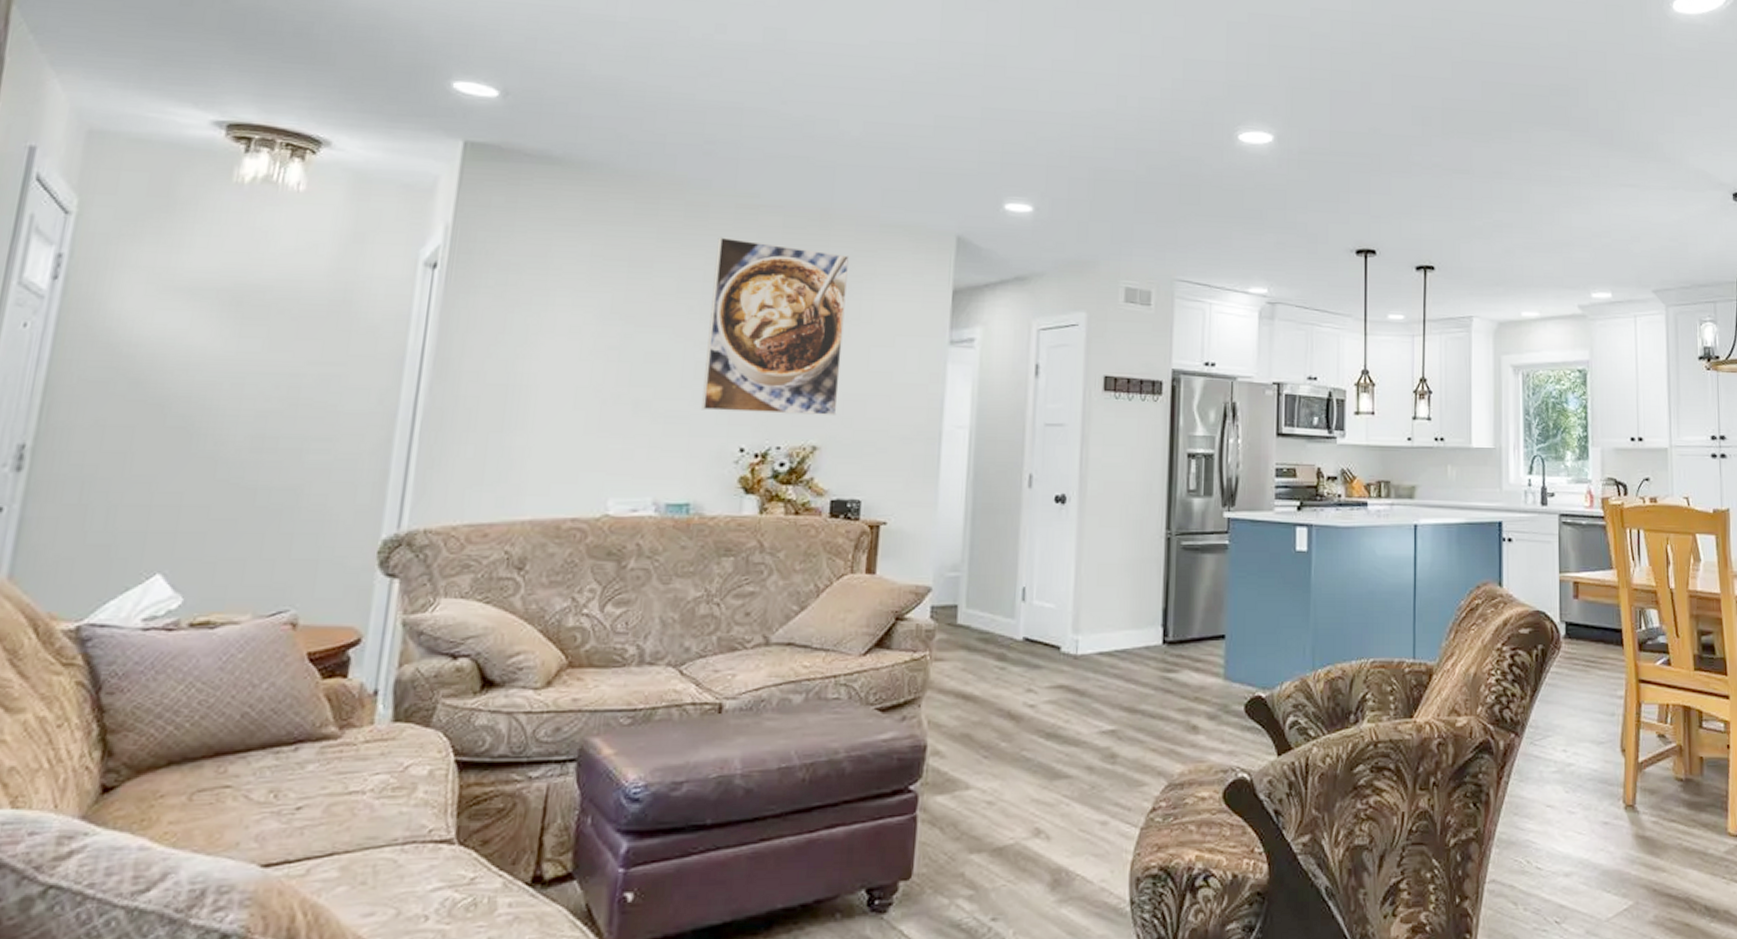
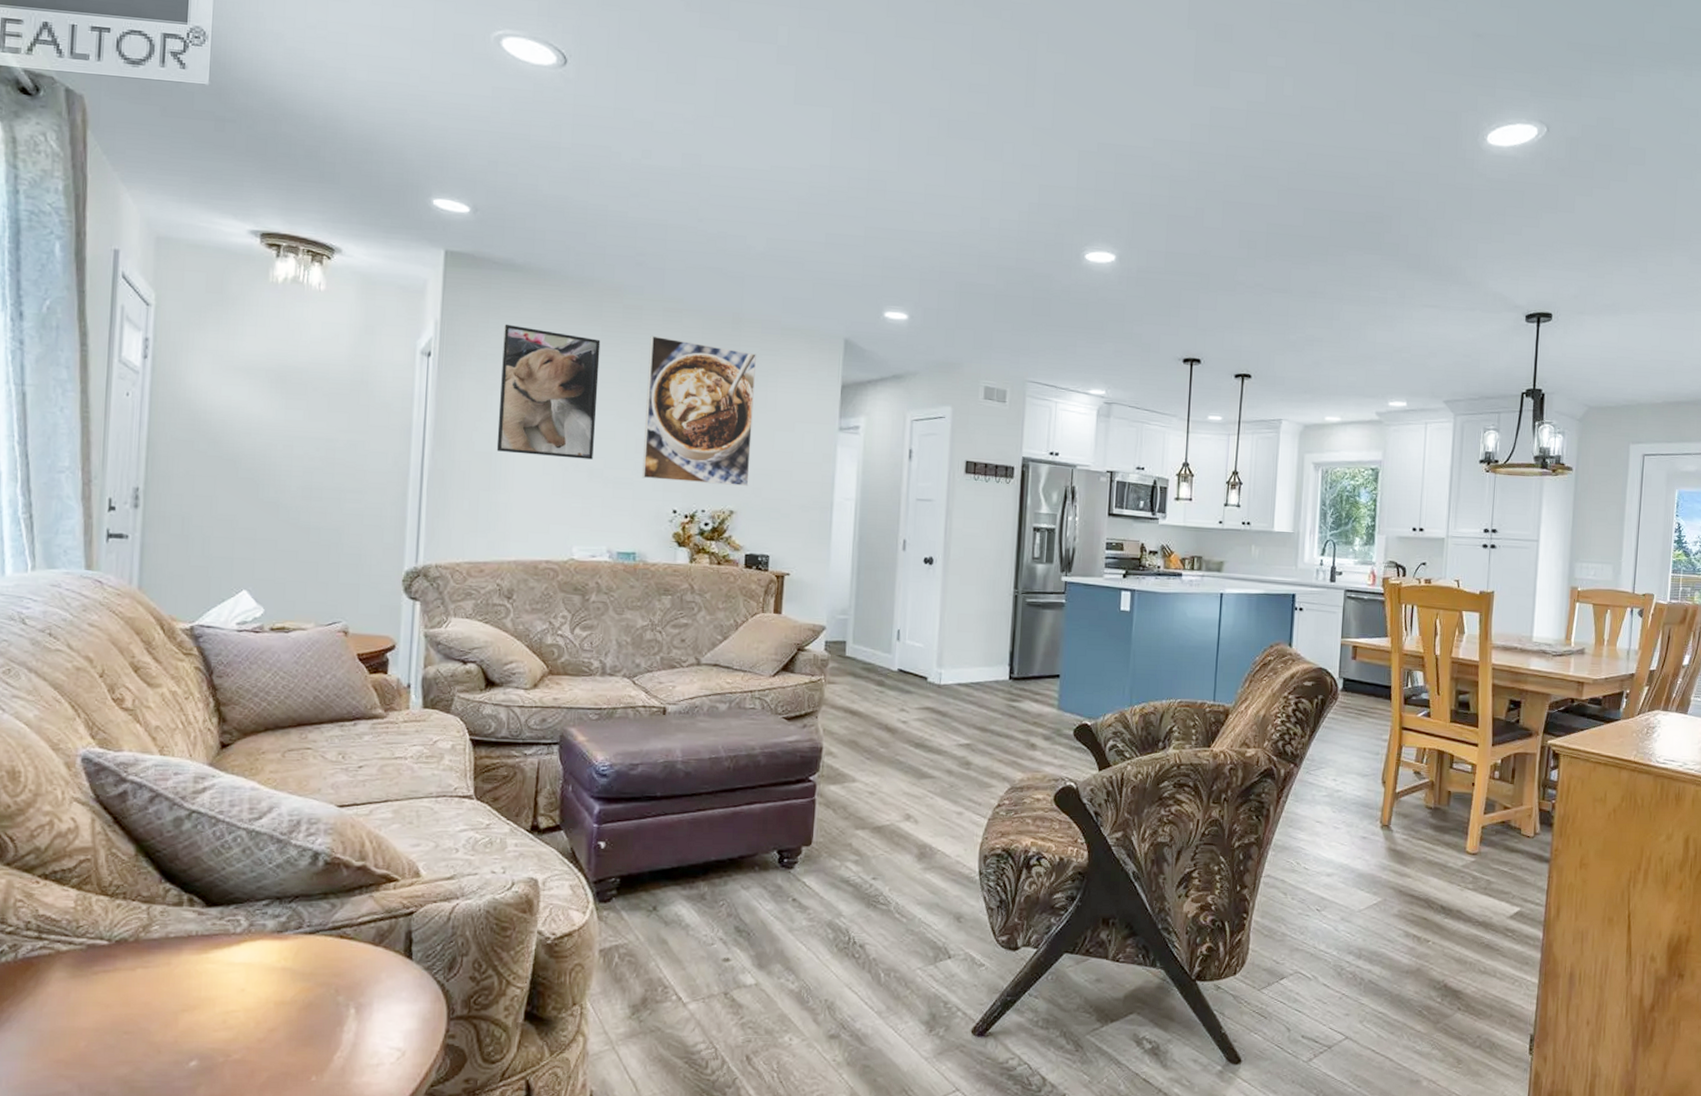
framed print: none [514,227,656,389] -> present [496,324,601,460]

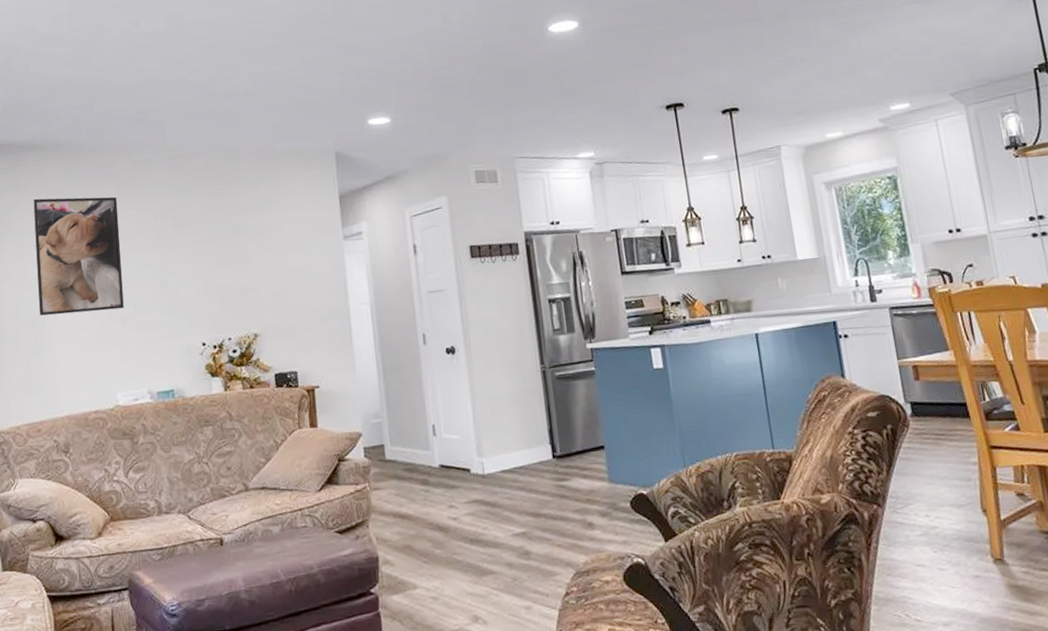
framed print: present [642,335,756,486] -> none [160,182,268,318]

